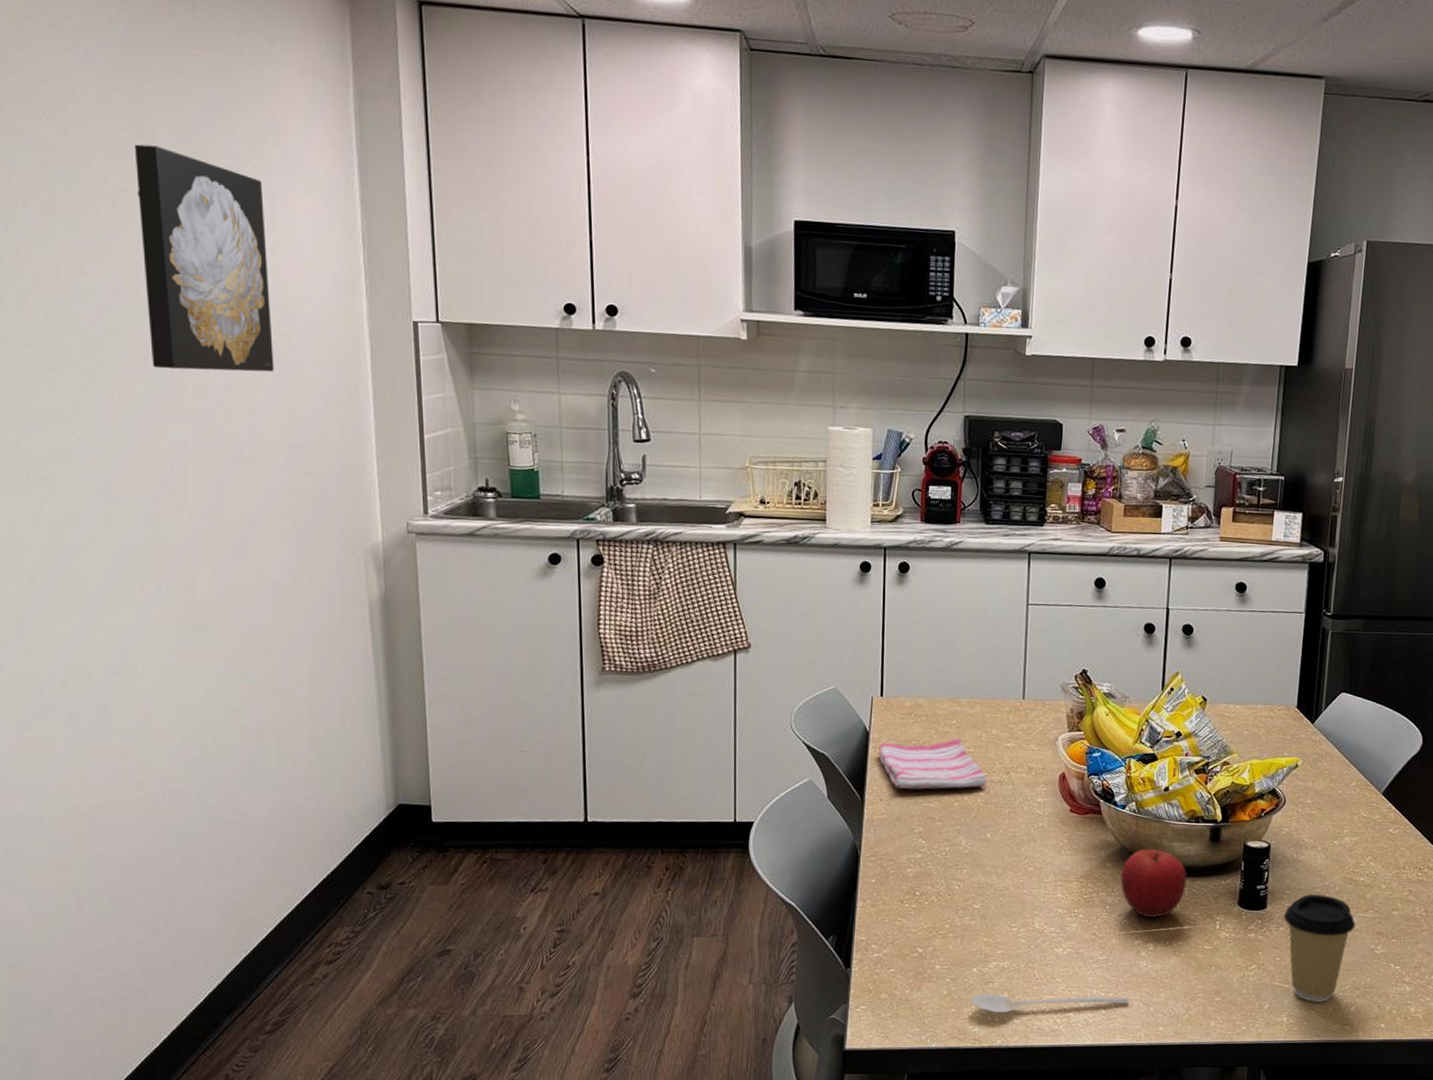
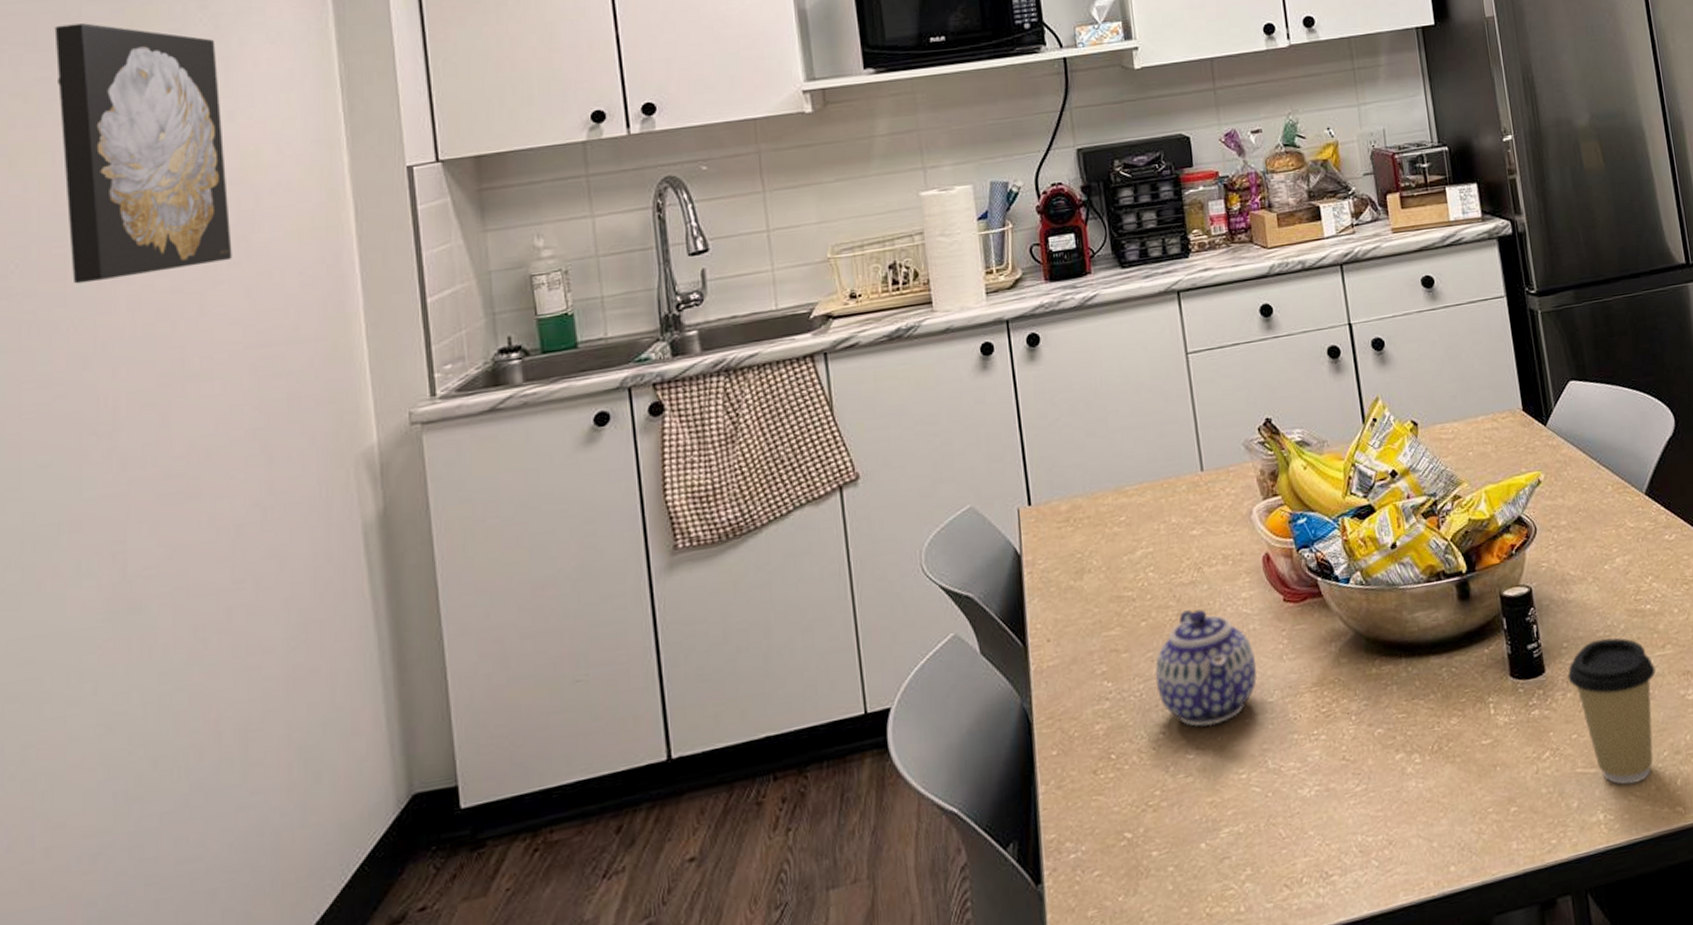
dish towel: present [878,738,988,790] -> none [1035,537,1177,620]
teapot: none [959,801,1040,889] -> present [1155,609,1257,727]
stirrer: present [970,993,1129,1013] -> none [1204,835,1405,901]
fruit: present [1120,849,1187,917] -> none [1360,626,1443,720]

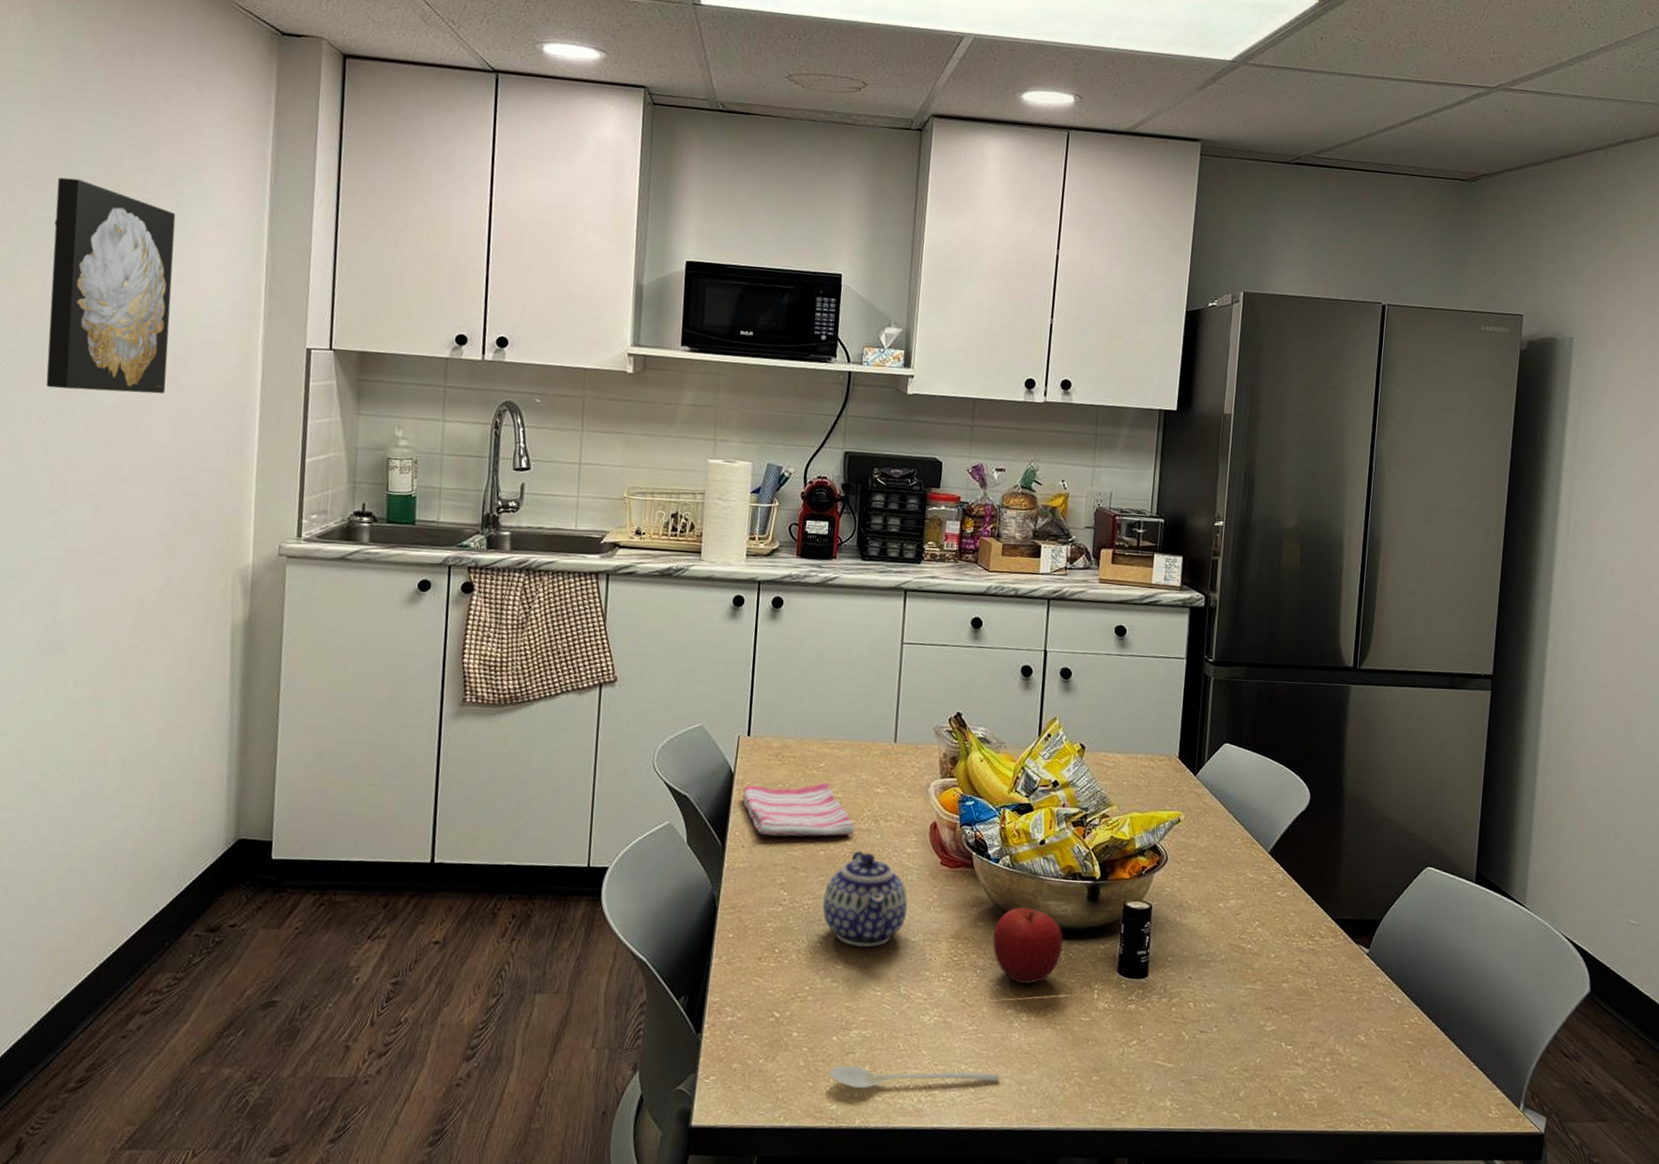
dish towel: none [1035,537,1177,620] -> present [742,782,855,837]
stirrer: none [1204,835,1405,901] -> present [828,1065,1000,1089]
fruit: none [1360,626,1443,720] -> present [992,907,1063,984]
coffee cup: present [1567,637,1656,785] -> none [1166,961,1244,1085]

